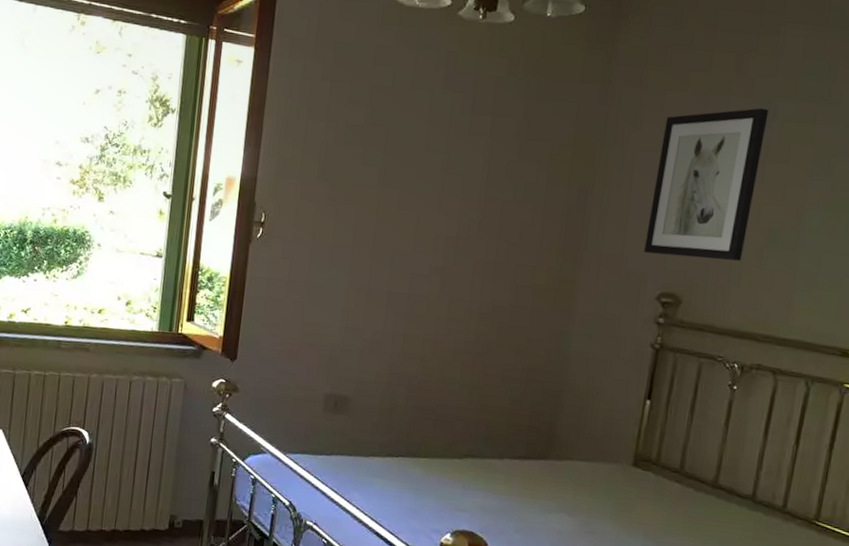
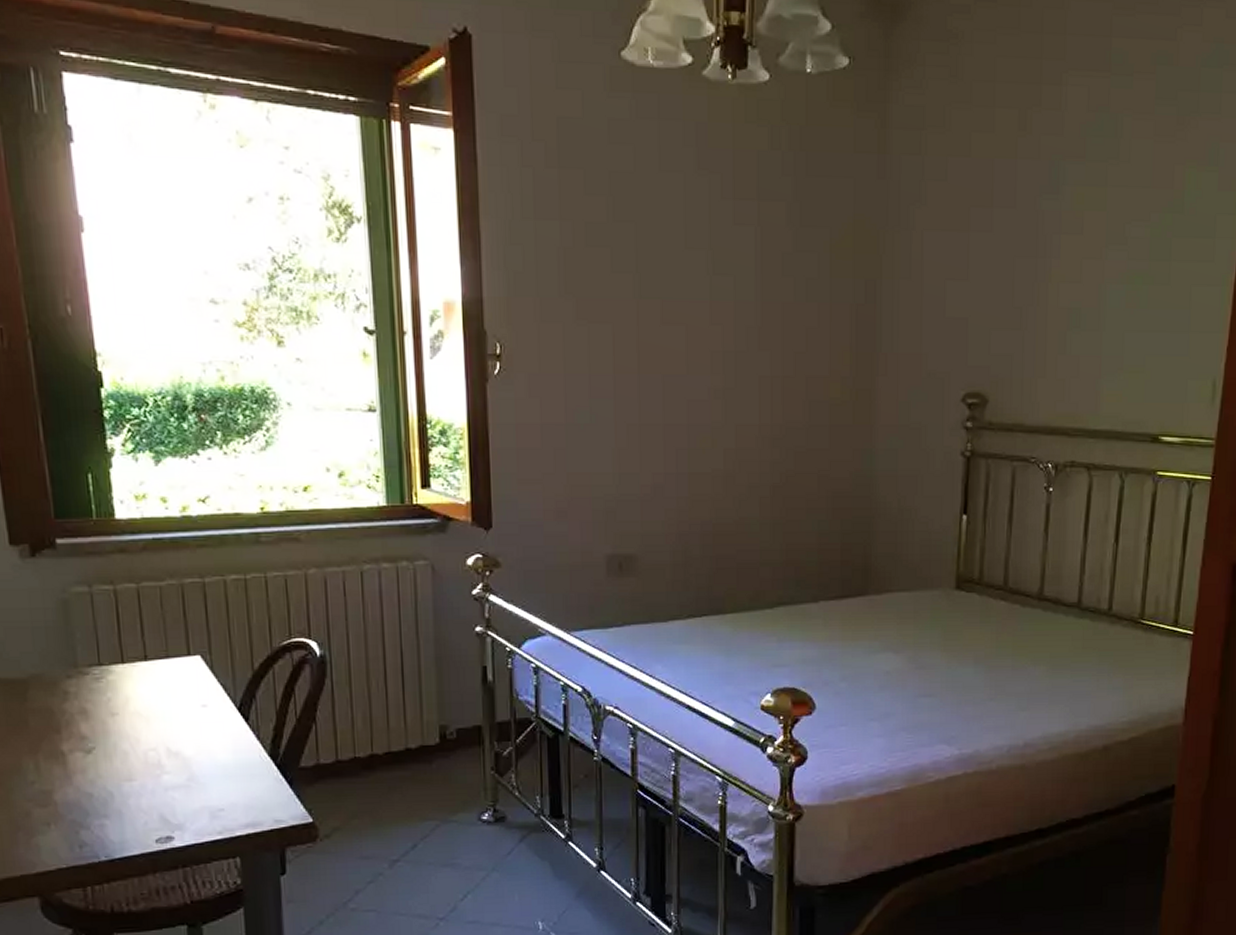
wall art: present [644,108,769,261] -> none [944,171,1058,350]

